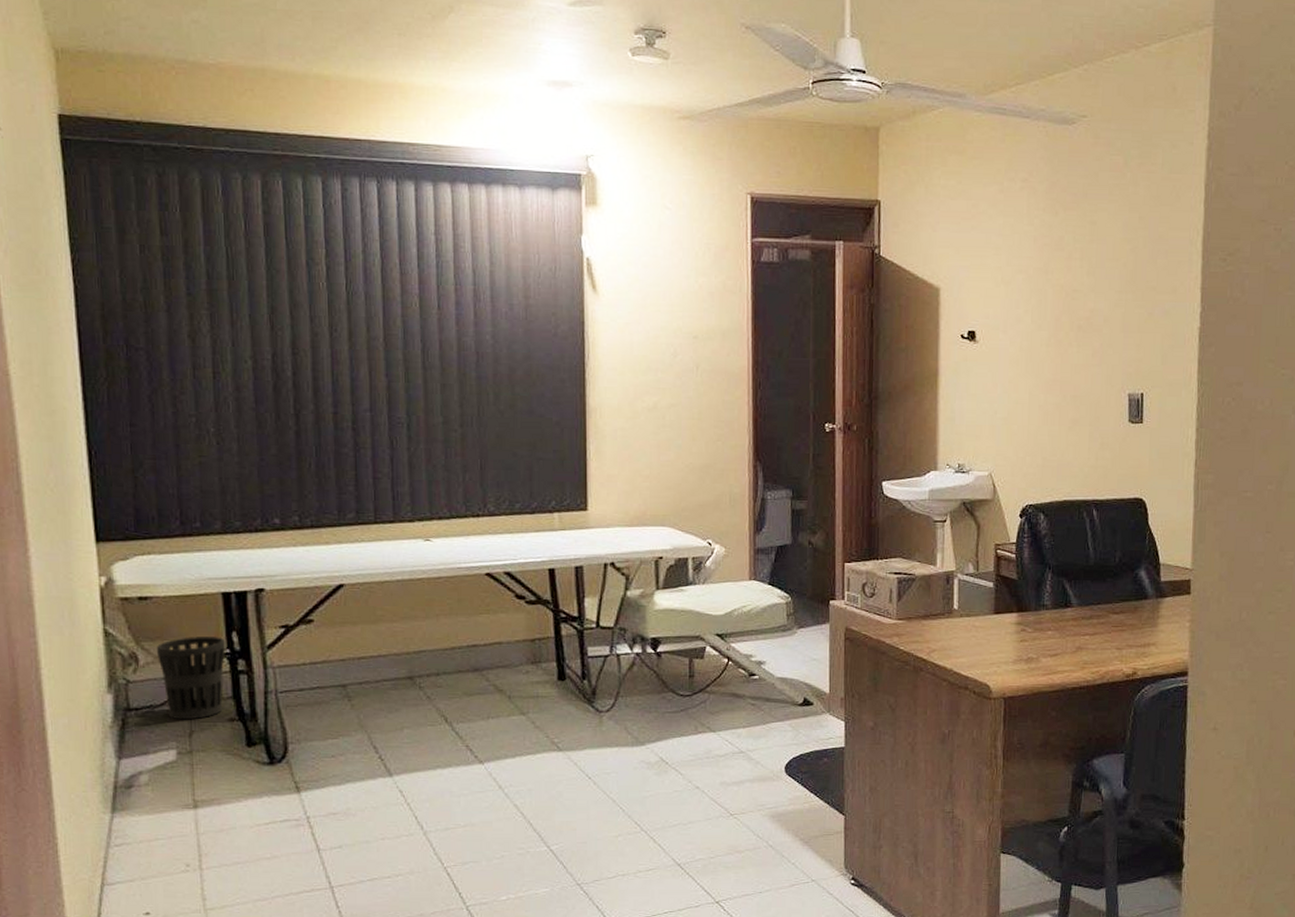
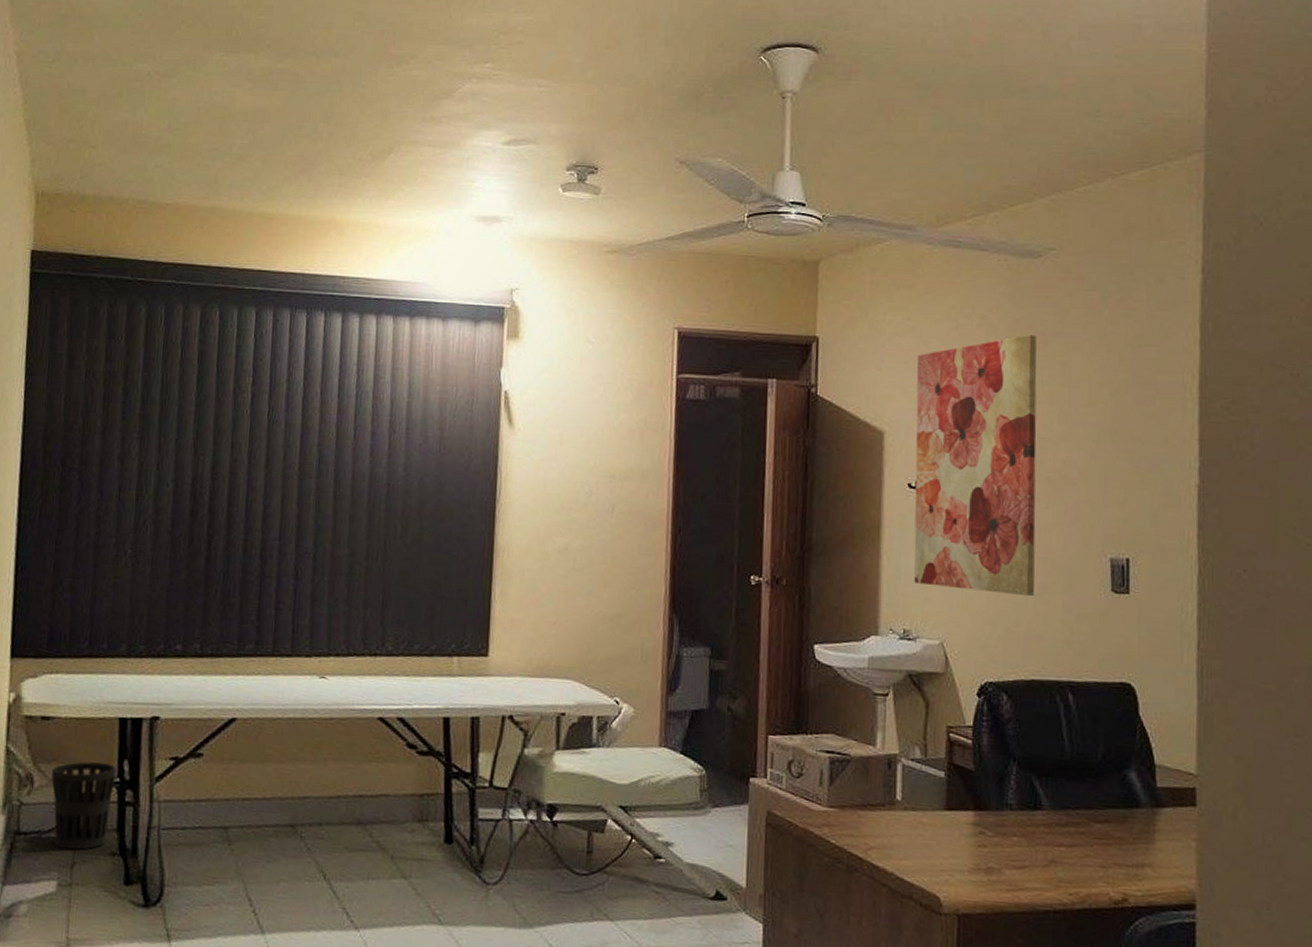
wall art: none [966,196,1071,430] -> present [914,335,1037,597]

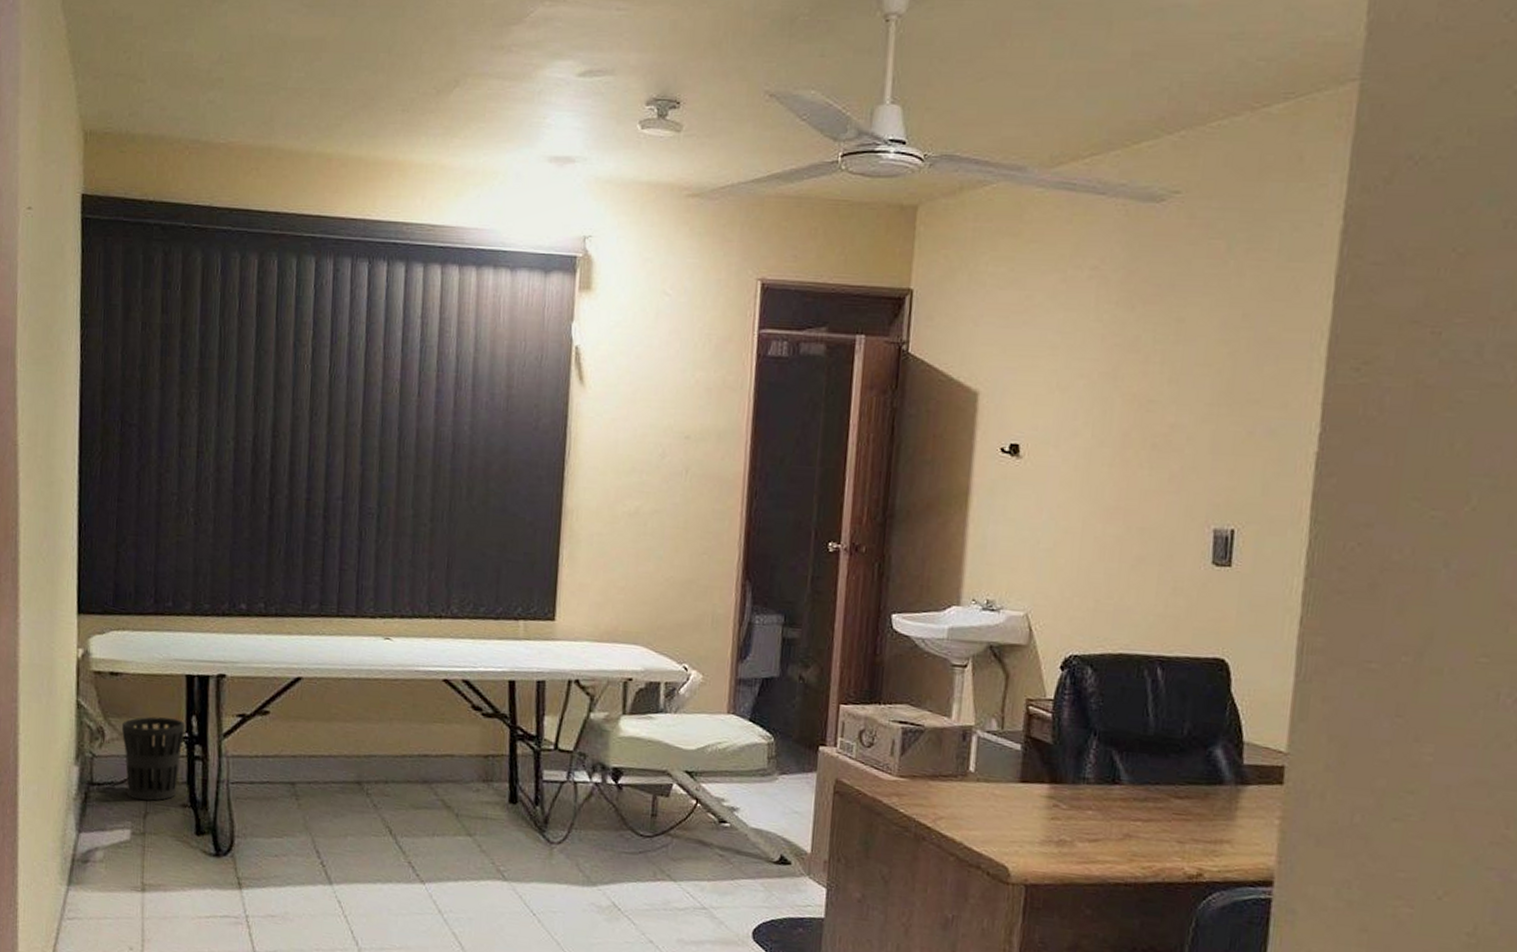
wall art: present [914,335,1037,597] -> none [1001,288,1153,568]

